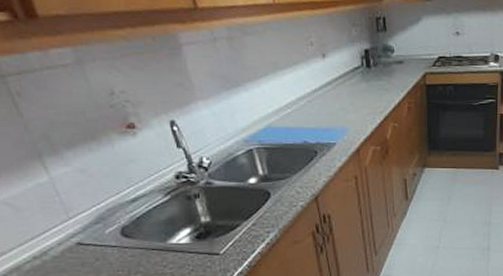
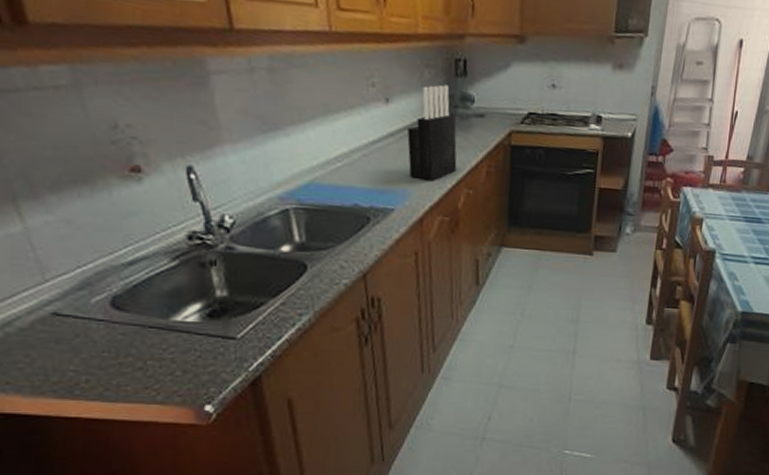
knife block: none [341,39,384,117] -> present [406,84,457,180]

